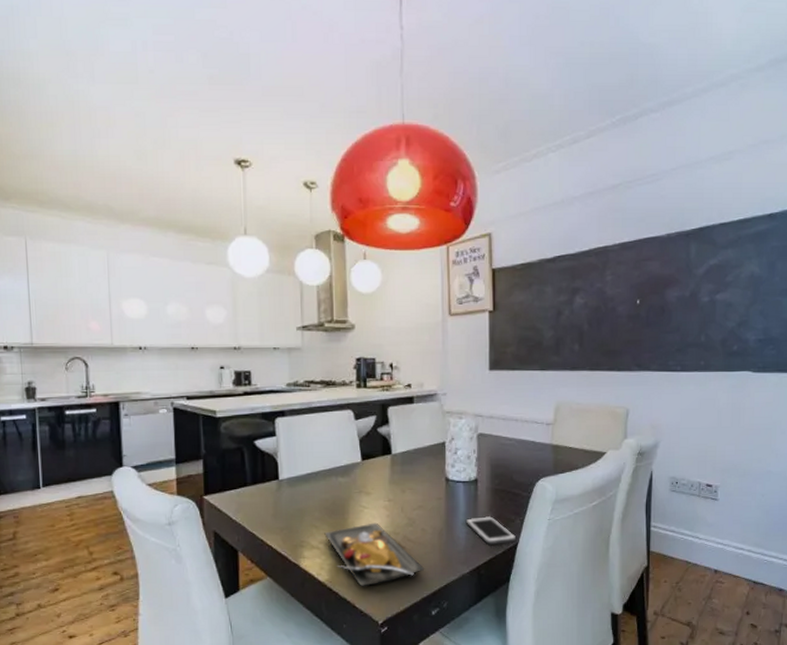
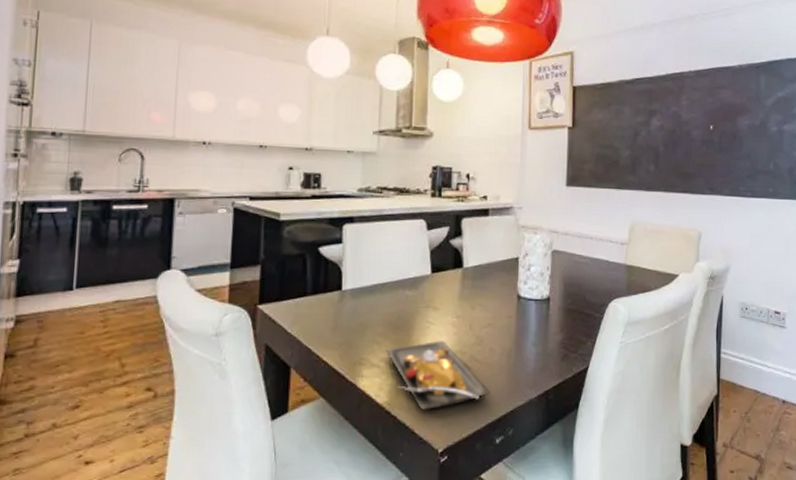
cell phone: present [465,515,517,545] -> none [535,336,587,368]

